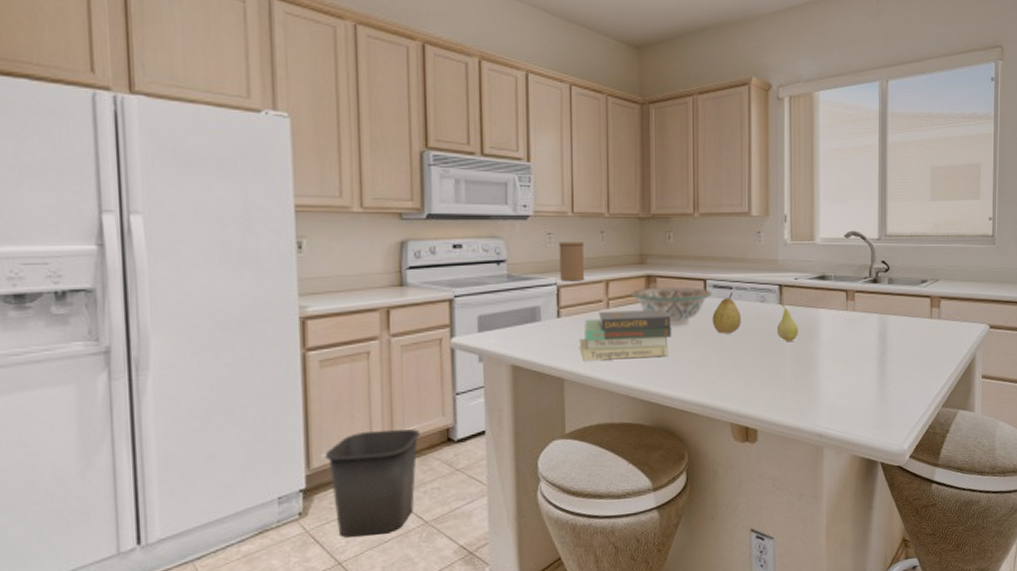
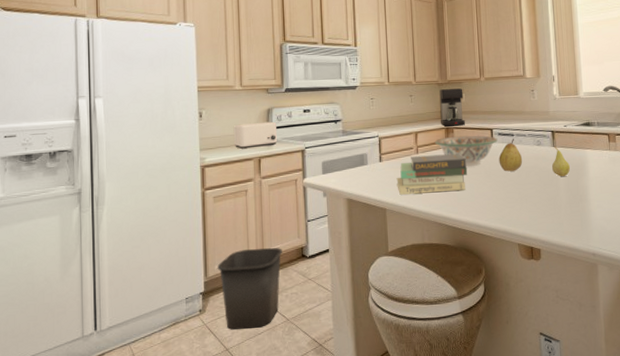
toaster: none [349,259,415,295] -> present [233,121,278,149]
canister: present [559,242,585,282] -> none [379,104,398,134]
coffee maker: none [640,225,672,274] -> present [439,88,465,127]

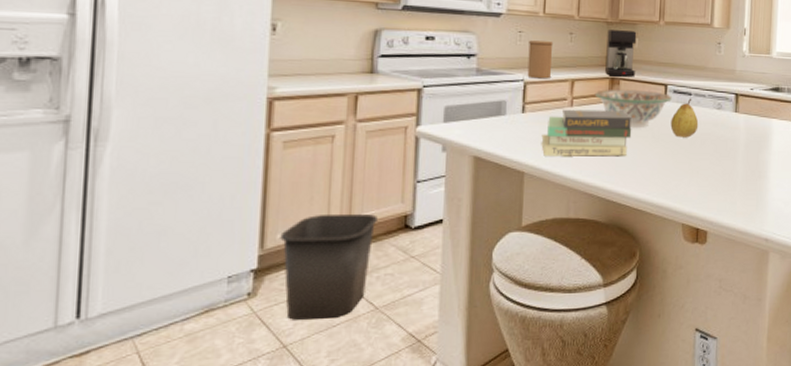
toaster: present [233,121,278,149] -> none [320,46,386,80]
canister: none [379,104,398,134] -> present [527,40,554,79]
fruit: present [551,146,571,176] -> none [730,111,752,148]

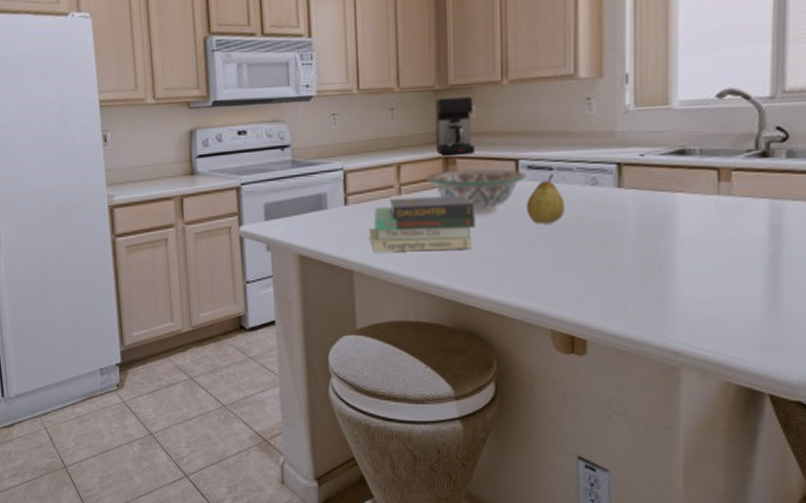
waste bin: present [280,213,378,320] -> none [135,314,215,412]
canister: present [527,40,554,79] -> none [344,121,372,166]

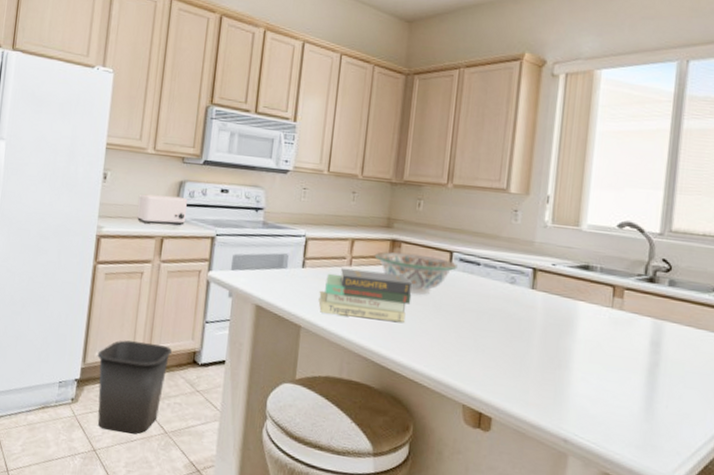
waste bin: none [135,314,215,412] -> present [97,340,172,435]
toaster: none [146,147,205,184] -> present [136,193,187,226]
coffee maker: present [435,97,475,155] -> none [386,190,422,241]
fruit: present [526,174,566,224] -> none [454,268,487,312]

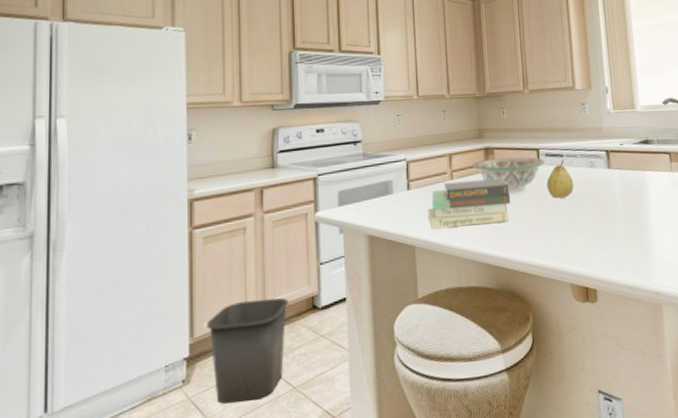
toaster: present [136,193,187,226] -> none [230,144,285,178]
fruit: none [454,268,487,312] -> present [546,159,574,199]

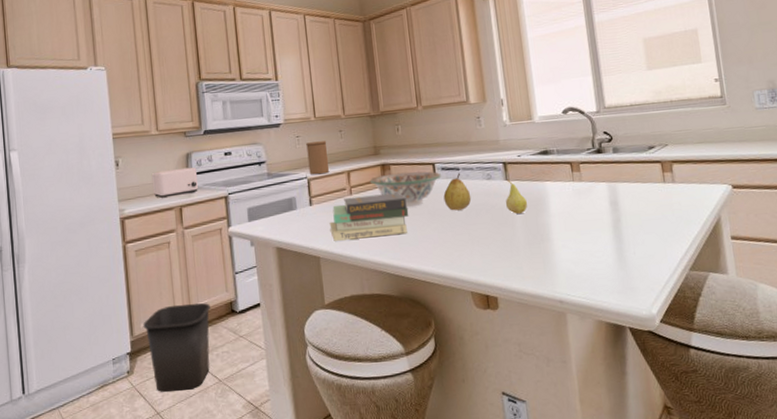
toaster: none [230,144,285,178] -> present [151,167,199,198]
canister: none [407,121,429,157] -> present [306,141,329,175]
fruit: none [607,167,629,203] -> present [505,179,528,214]

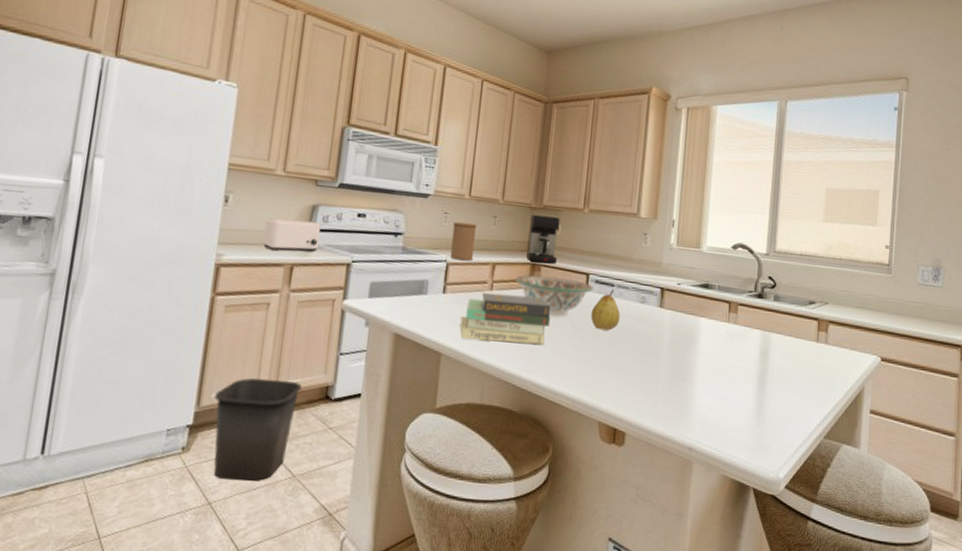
coffee maker: none [371,120,403,164] -> present [526,215,561,264]
fruit: present [505,179,528,214] -> none [654,307,678,346]

